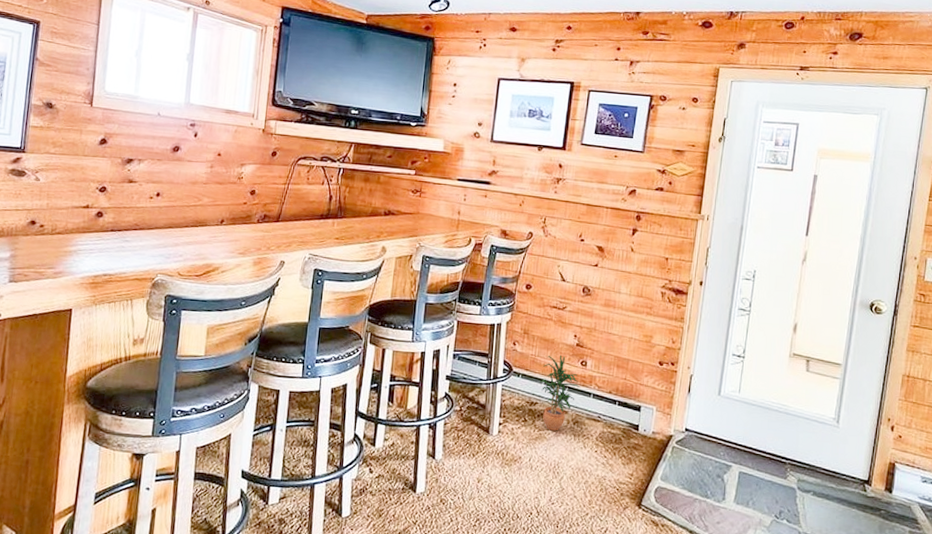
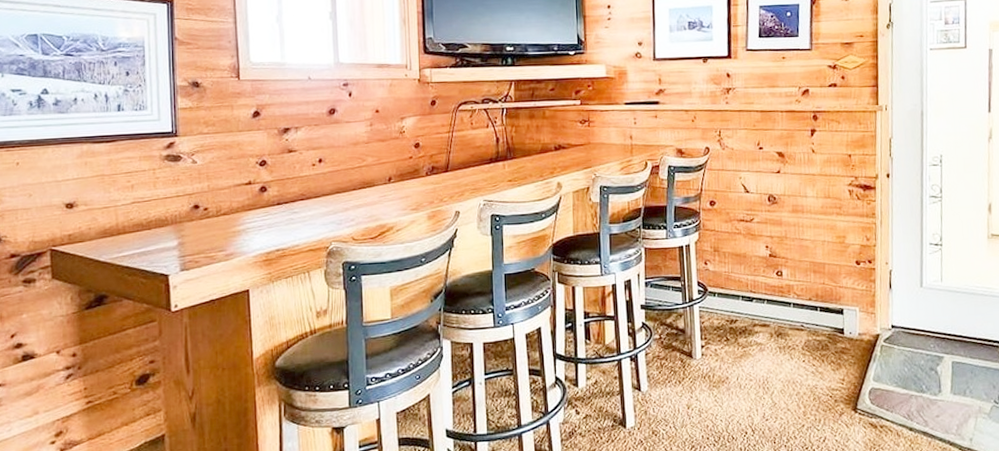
potted plant: present [539,354,581,431] -> none [736,268,779,347]

